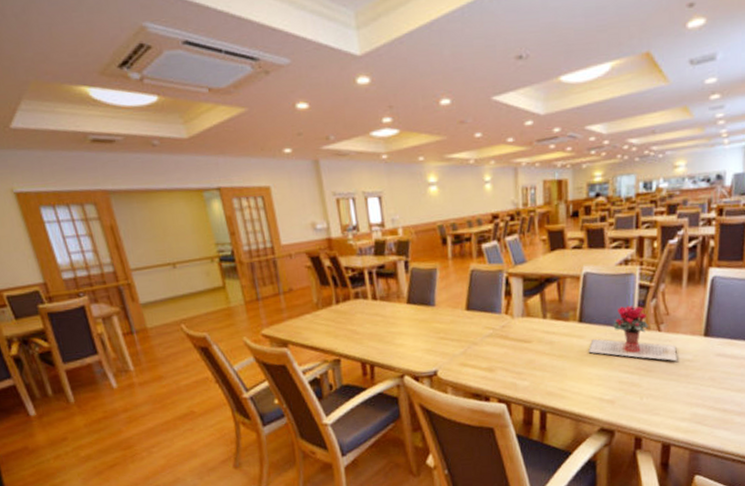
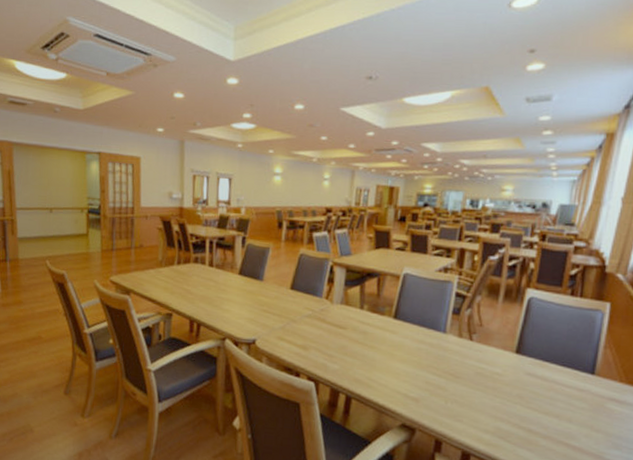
potted flower: present [588,305,677,361] -> none [399,310,487,372]

